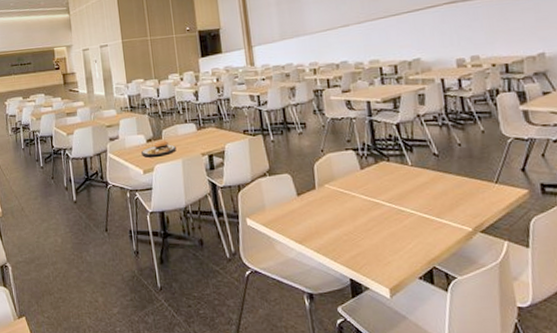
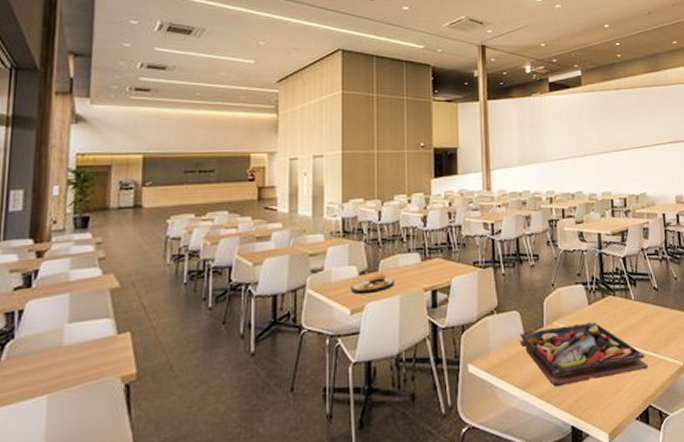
food tray: none [293,186,431,242] -> present [520,322,649,386]

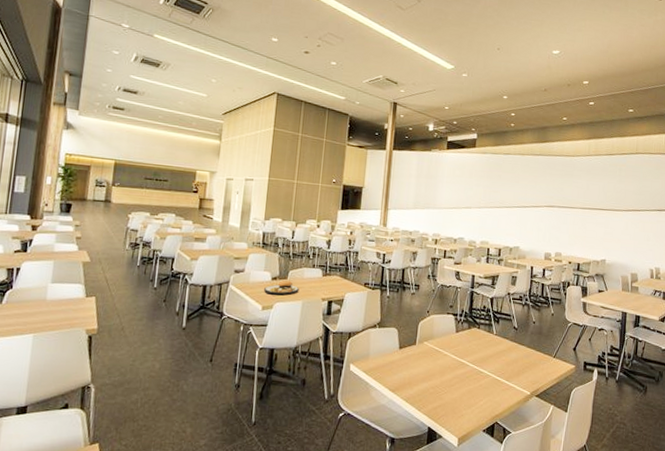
food tray: present [520,322,649,386] -> none [395,346,500,394]

